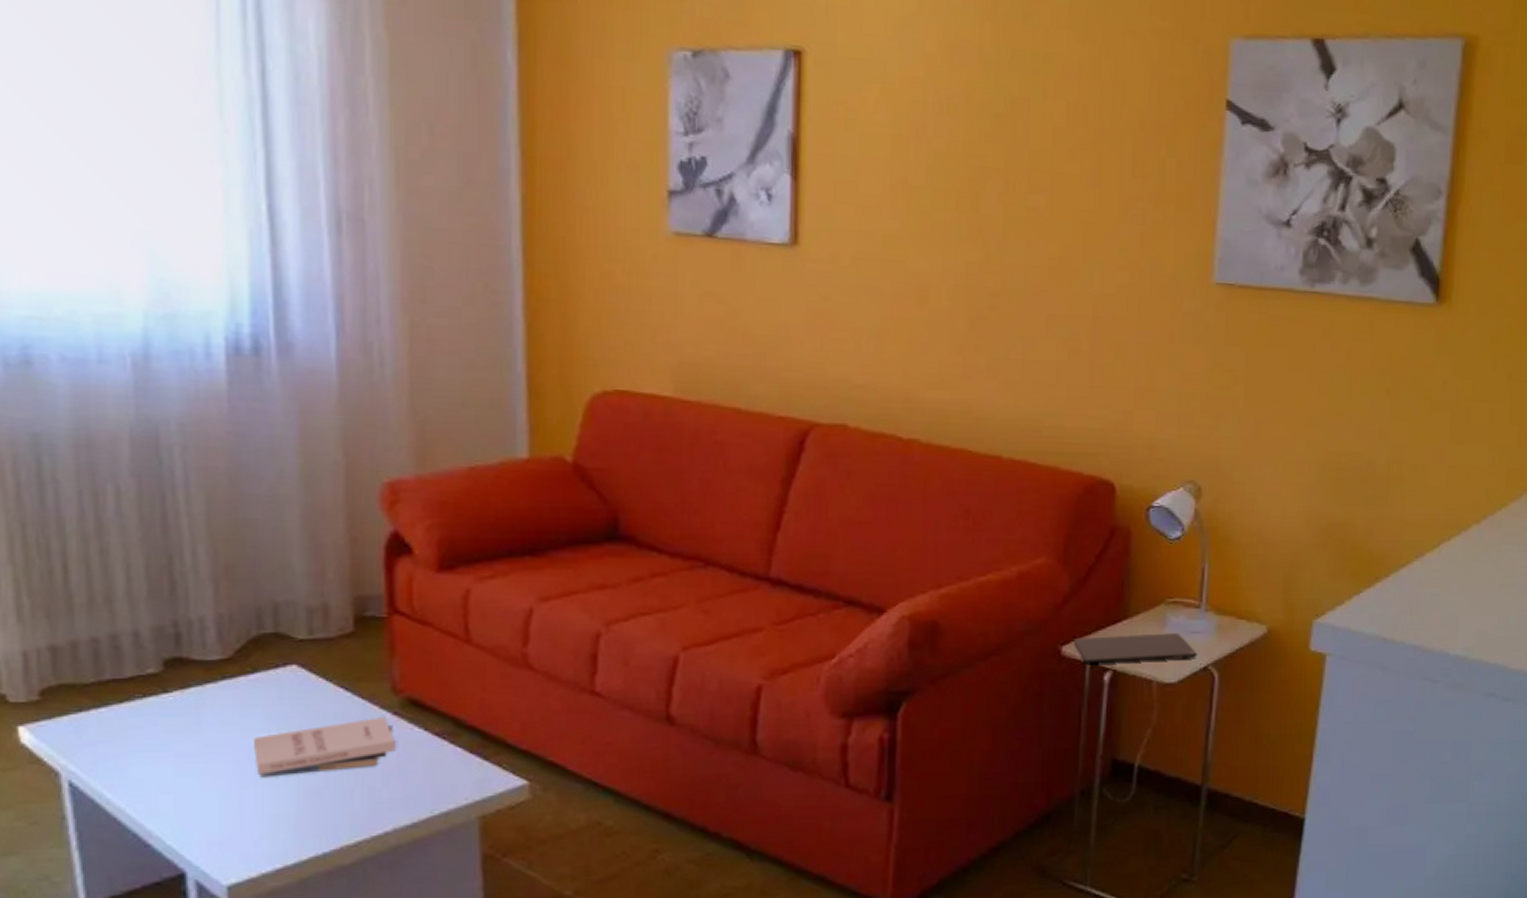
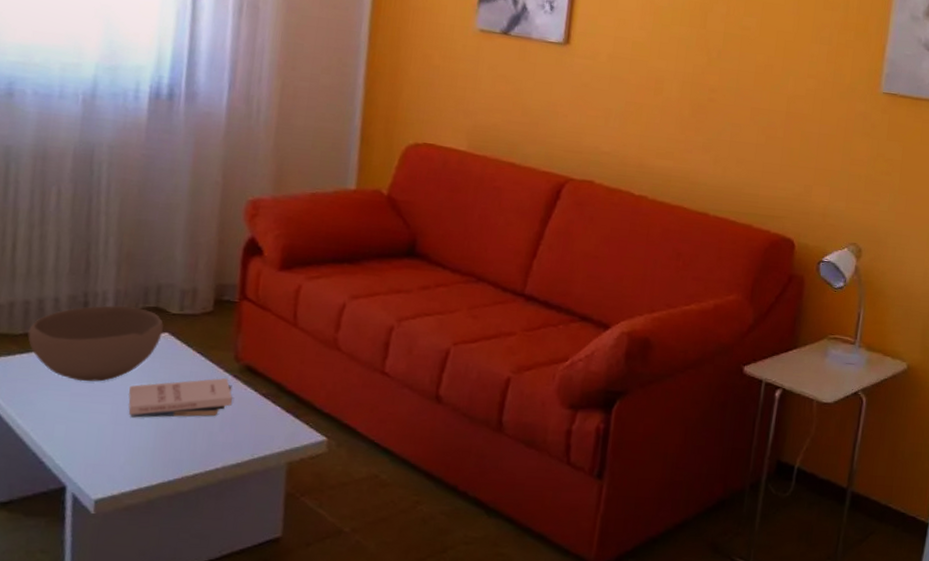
decorative bowl: none [103,636,288,737] -> present [27,305,163,382]
tablet: present [1073,633,1198,664] -> none [753,360,851,385]

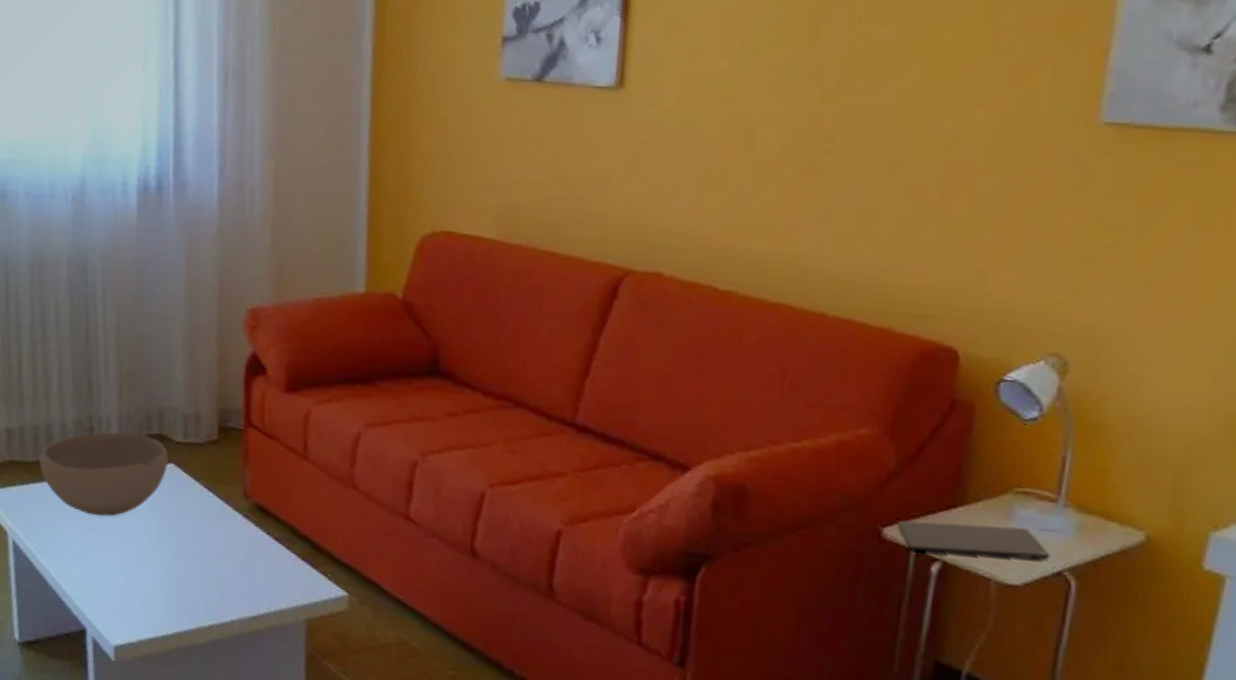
books: present [128,377,233,418] -> none [139,517,244,561]
tablet: none [753,360,851,385] -> present [896,520,1050,560]

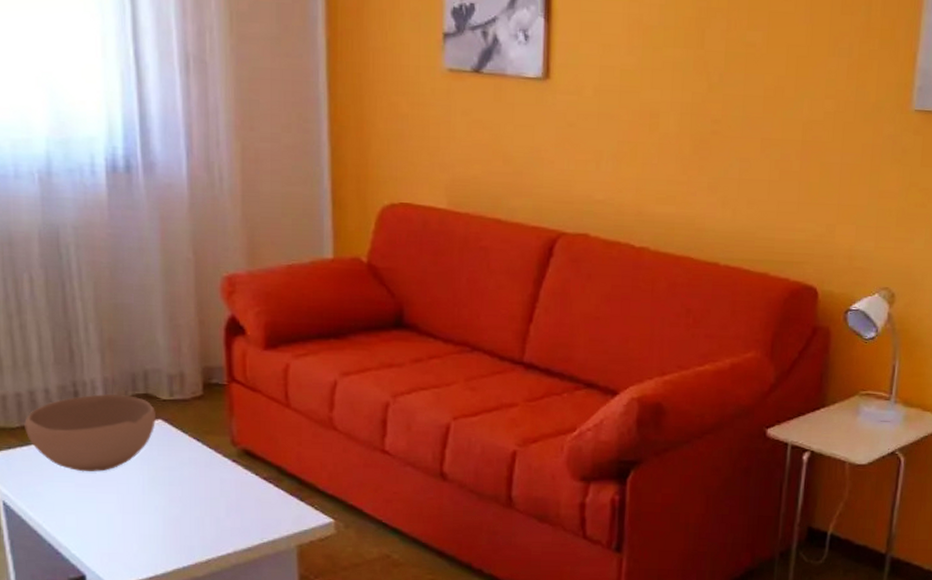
tablet: present [896,520,1050,560] -> none [777,421,886,445]

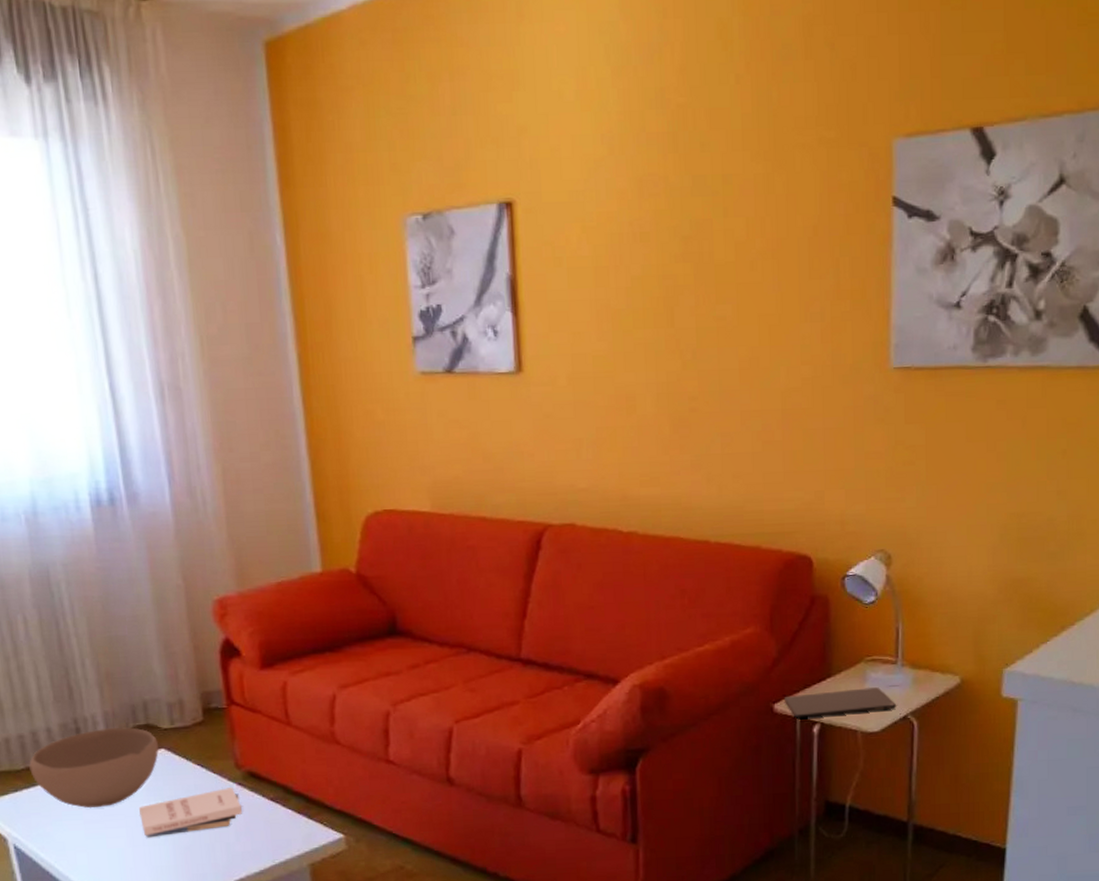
books: none [132,462,235,506] -> present [139,786,243,838]
tablet: none [777,421,886,445] -> present [783,687,897,719]

